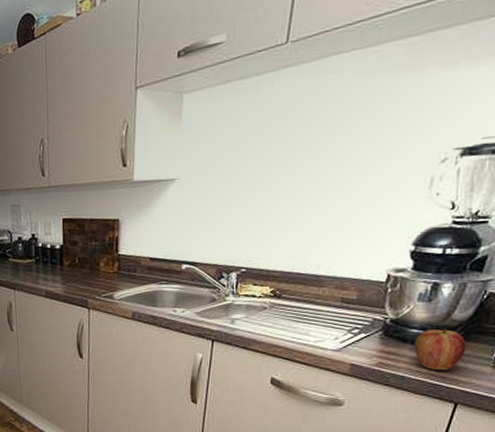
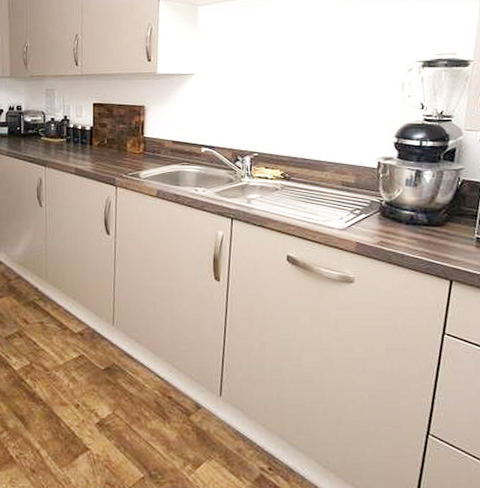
apple: present [413,328,467,371] -> none [407,210,452,250]

